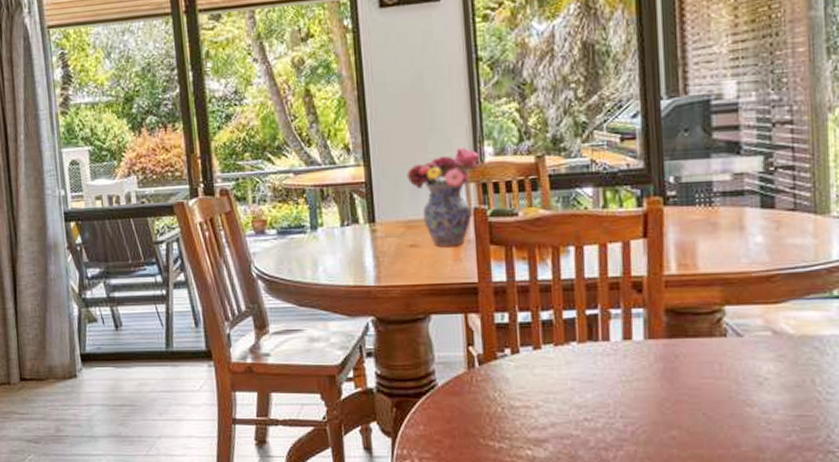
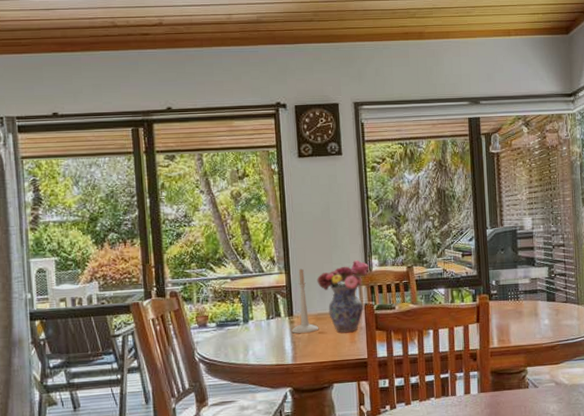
candlestick: none [373,159,411,247] -> present [291,268,319,334]

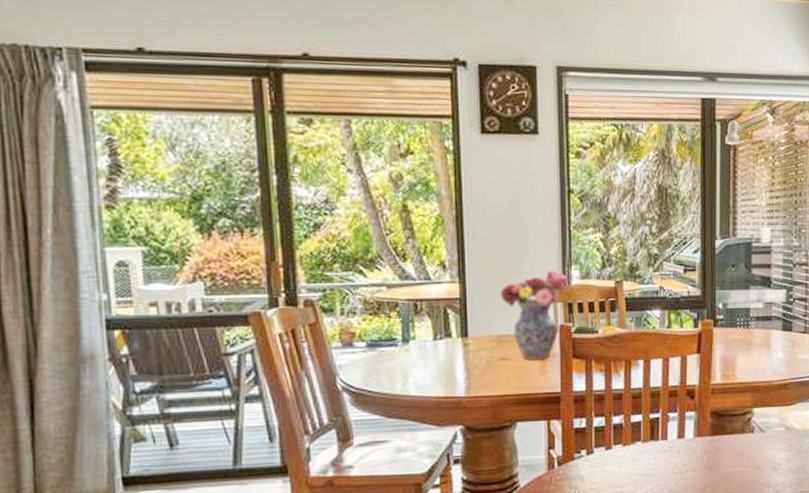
candlestick: present [291,268,319,334] -> none [465,277,501,360]

